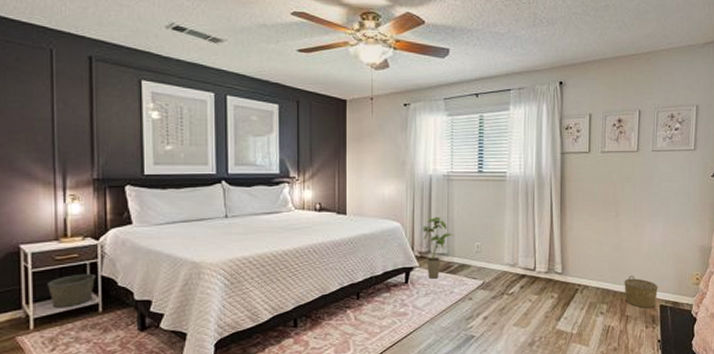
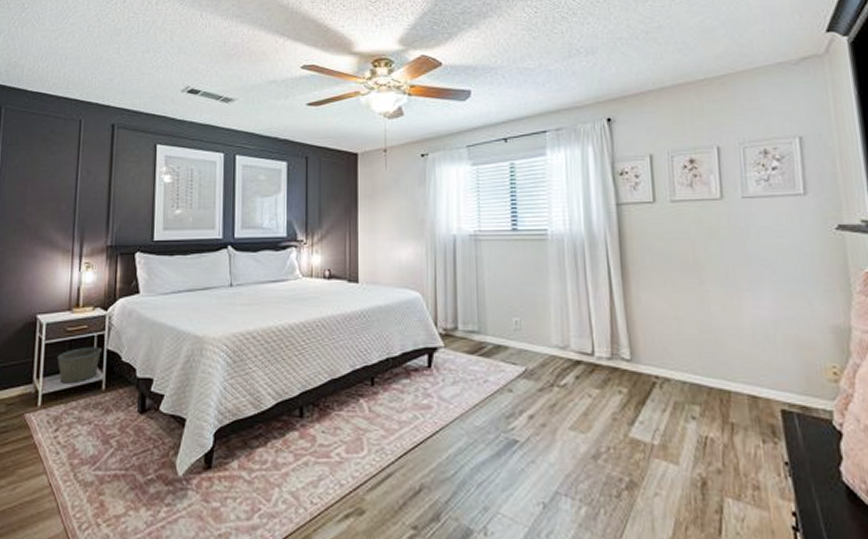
house plant: present [422,217,454,279] -> none [446,286,485,363]
basket: present [624,276,658,309] -> none [722,366,775,415]

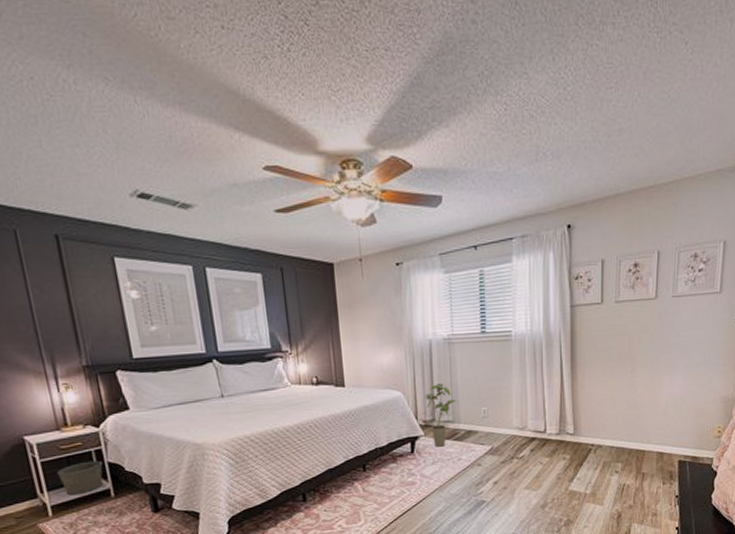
house plant: none [446,286,485,363] -> present [425,383,458,447]

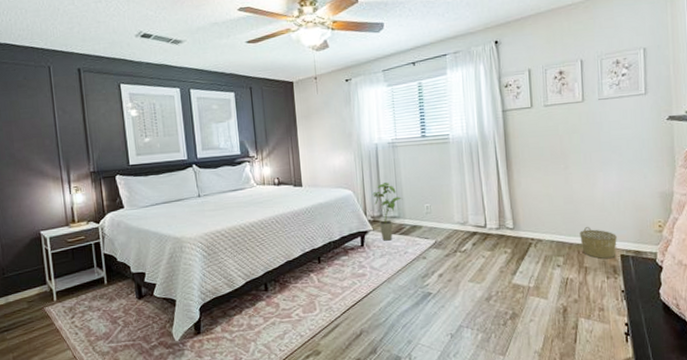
basket: present [56,460,103,495] -> none [63,252,100,282]
basket: none [640,432,676,465] -> present [579,227,617,259]

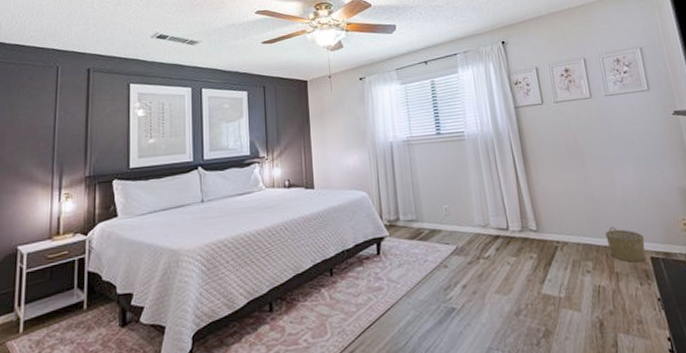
house plant: present [372,182,403,241] -> none [388,183,420,248]

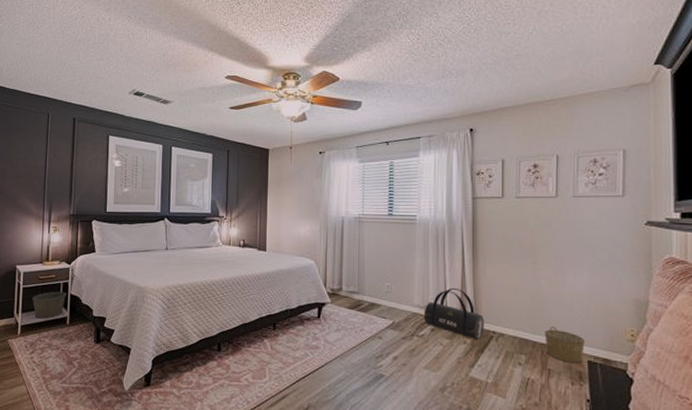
basket: none [38,269,83,308] -> present [32,291,67,319]
duffel bag: none [486,201,548,253] -> present [423,288,484,340]

